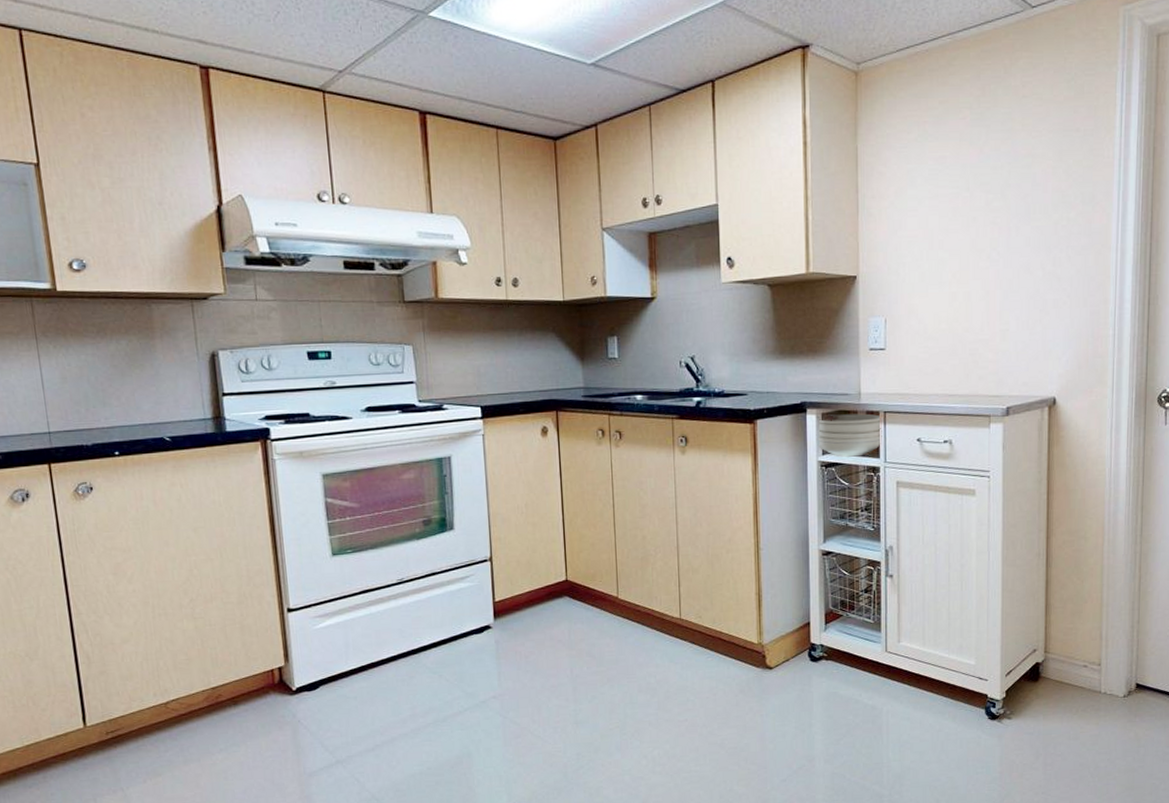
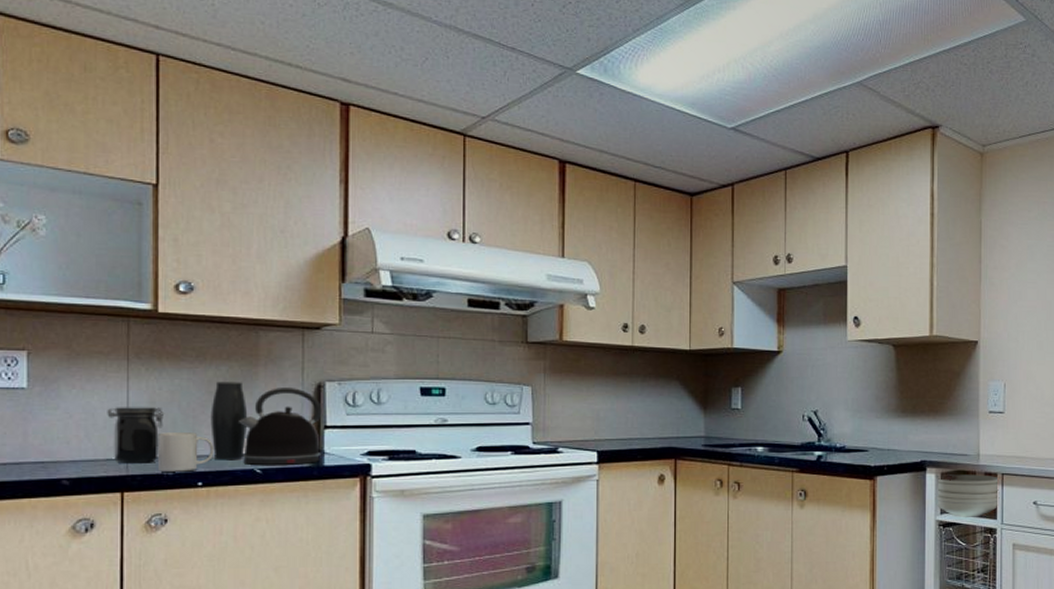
jar: none [24,382,77,437] -> present [107,406,165,463]
mug: none [72,405,126,444] -> present [157,432,215,473]
vase: none [117,354,153,431] -> present [210,381,248,461]
kettle: none [144,358,226,433] -> present [239,388,324,465]

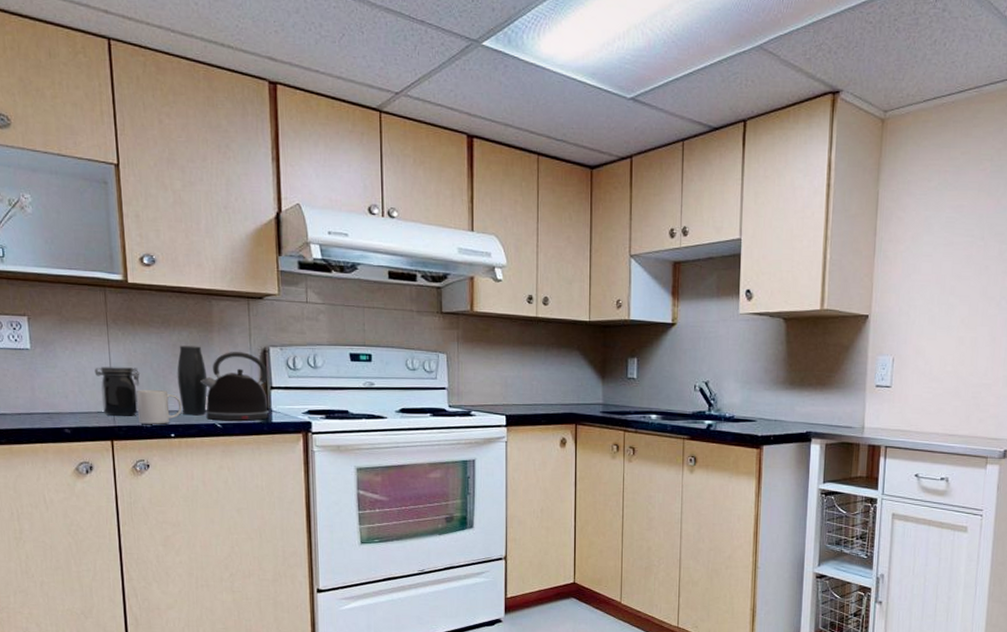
bowl: present [935,475,1000,517] -> none [818,446,883,487]

